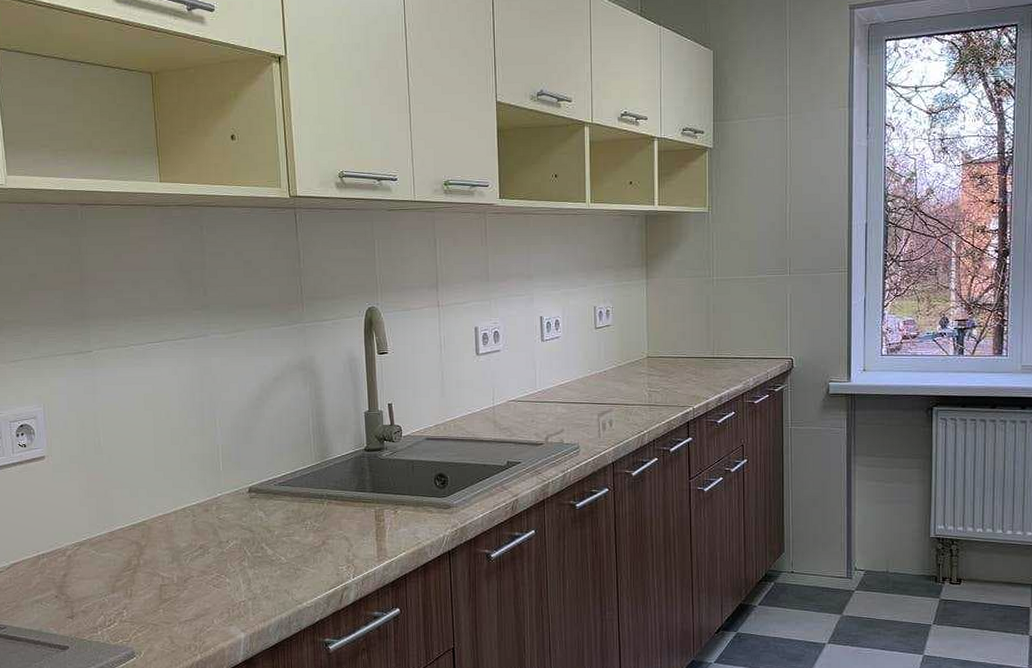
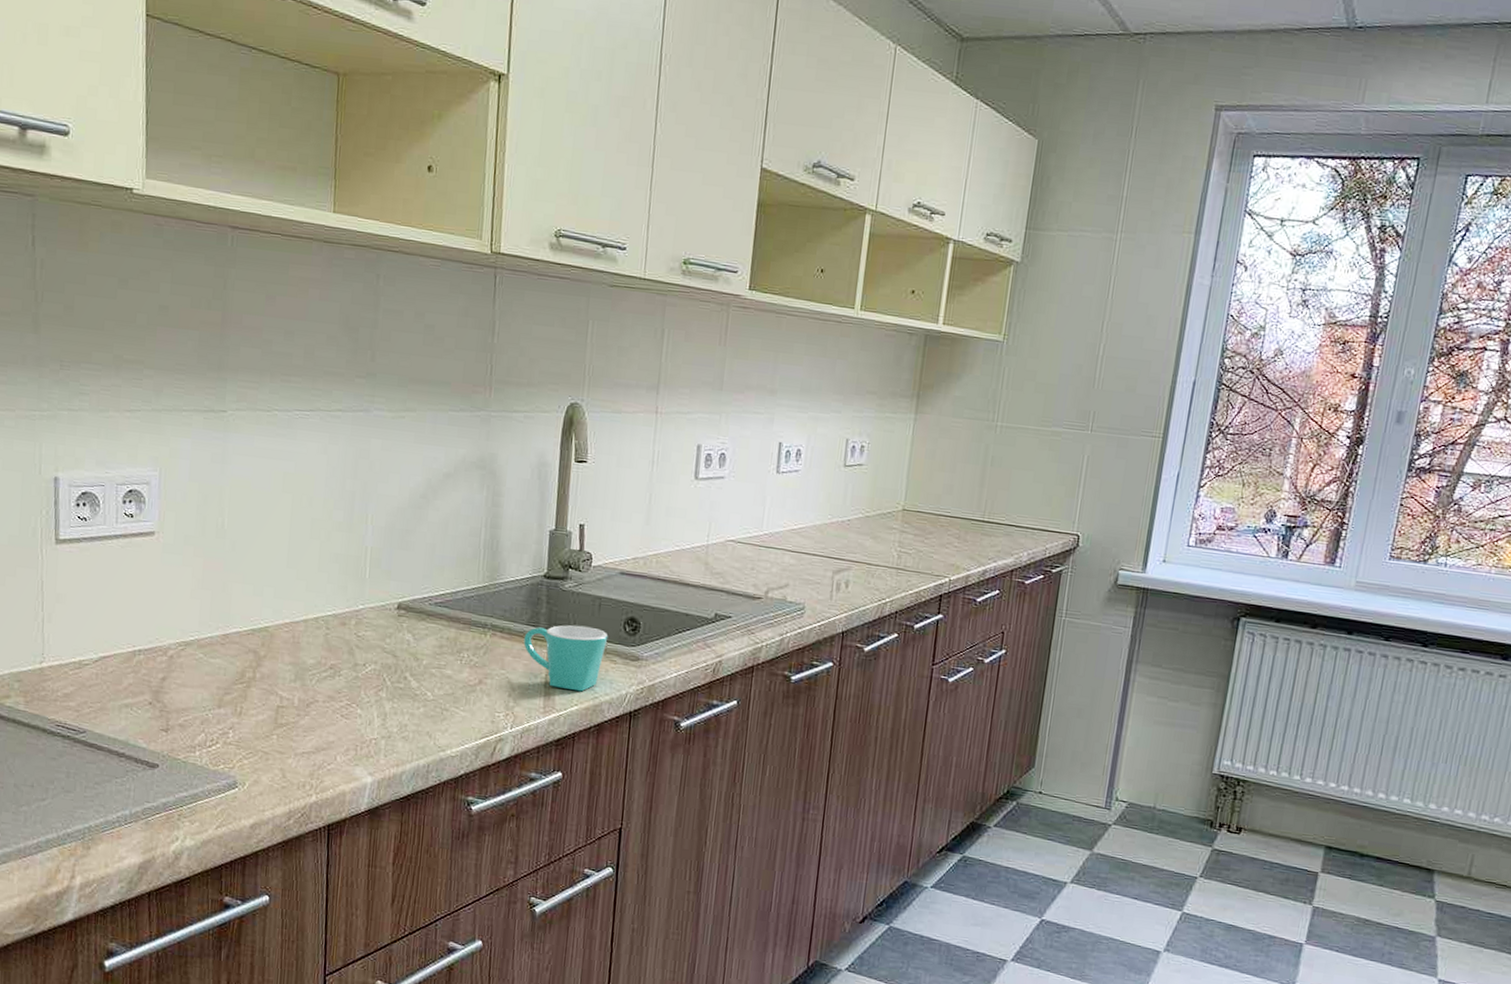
mug: none [355,486,423,540] -> present [523,625,608,692]

